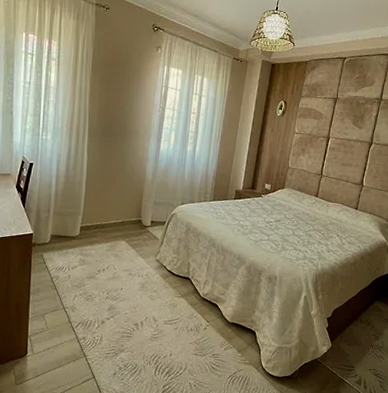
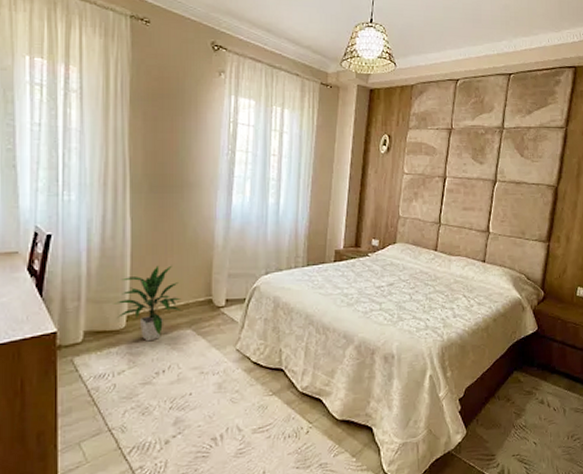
indoor plant: none [72,191,119,247] -> present [113,265,182,342]

